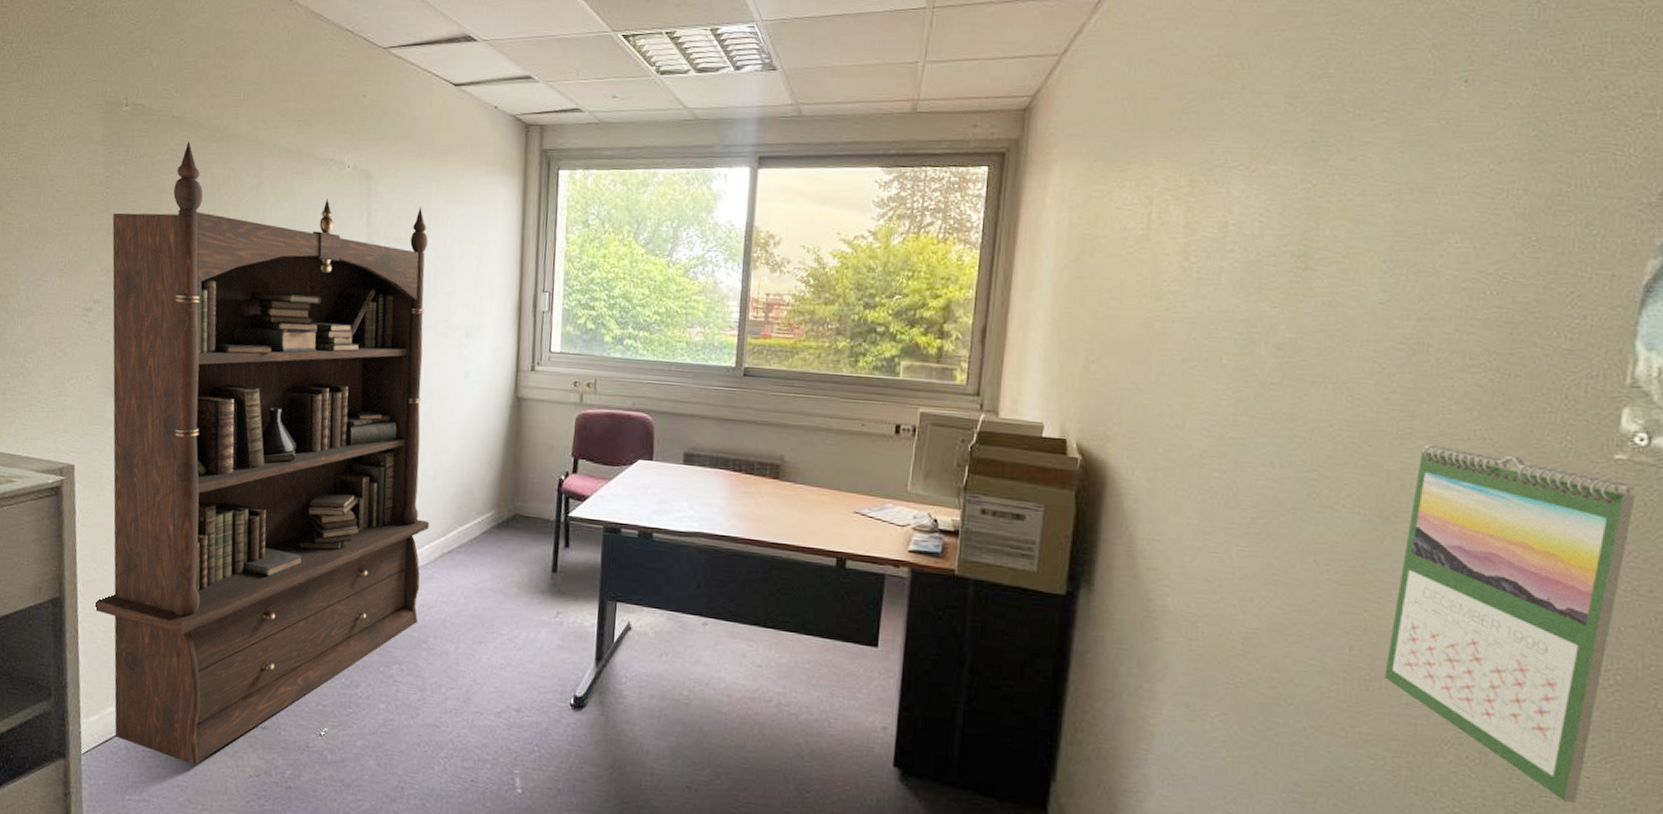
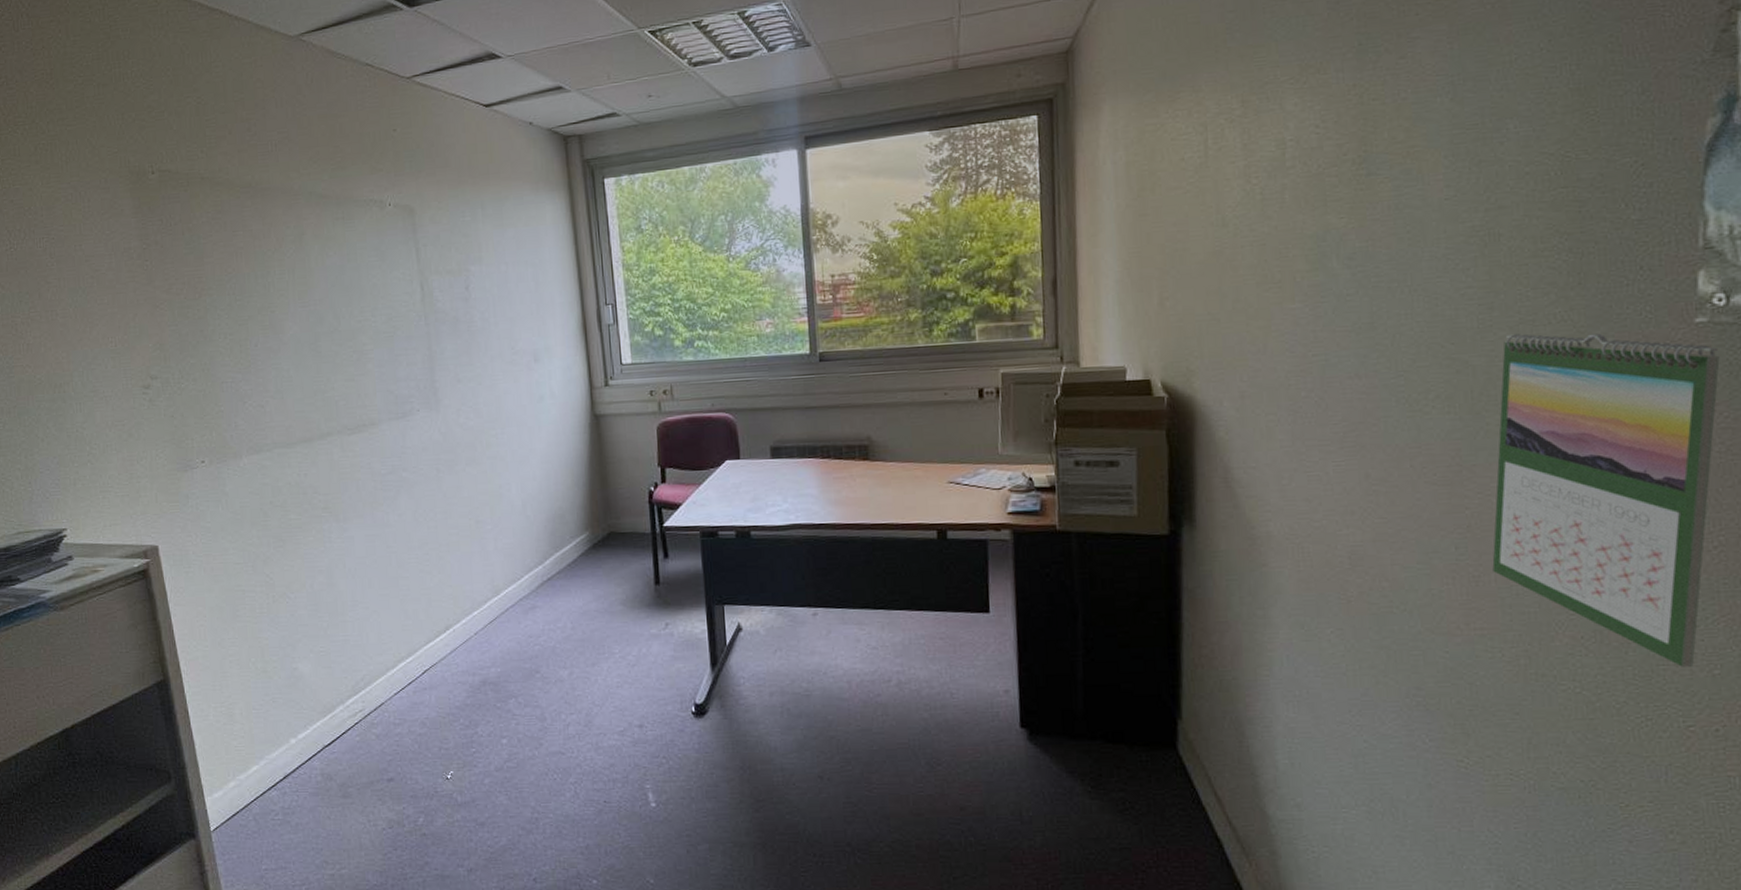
bookcase: present [93,141,429,765] -> none [157,201,528,826]

